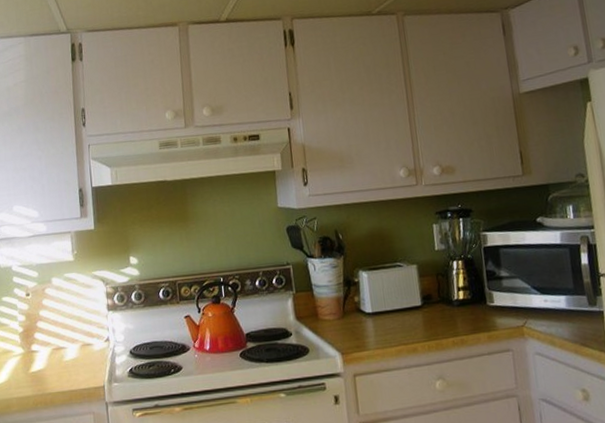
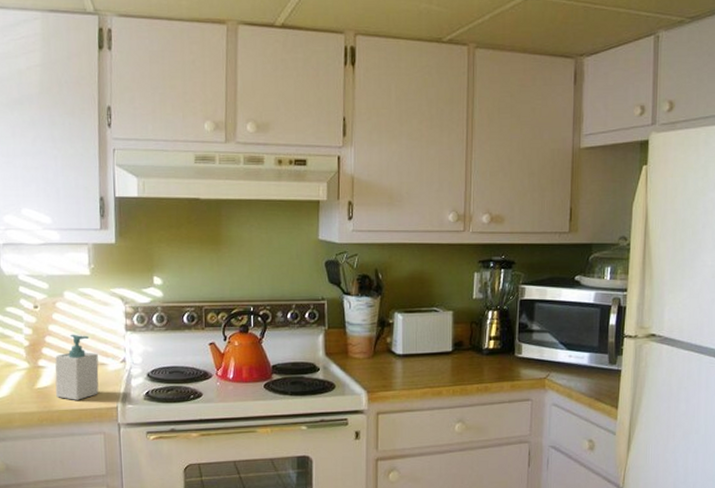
soap bottle: none [46,317,87,382] -> present [55,334,99,400]

